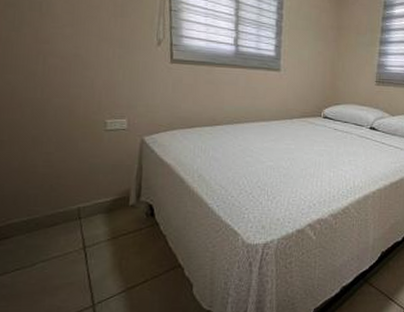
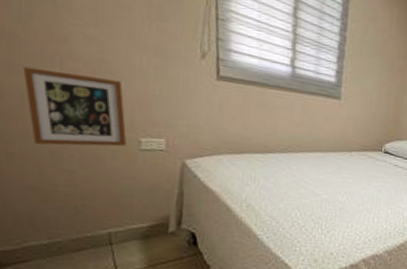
picture frame: none [14,66,95,131] -> present [22,66,126,147]

